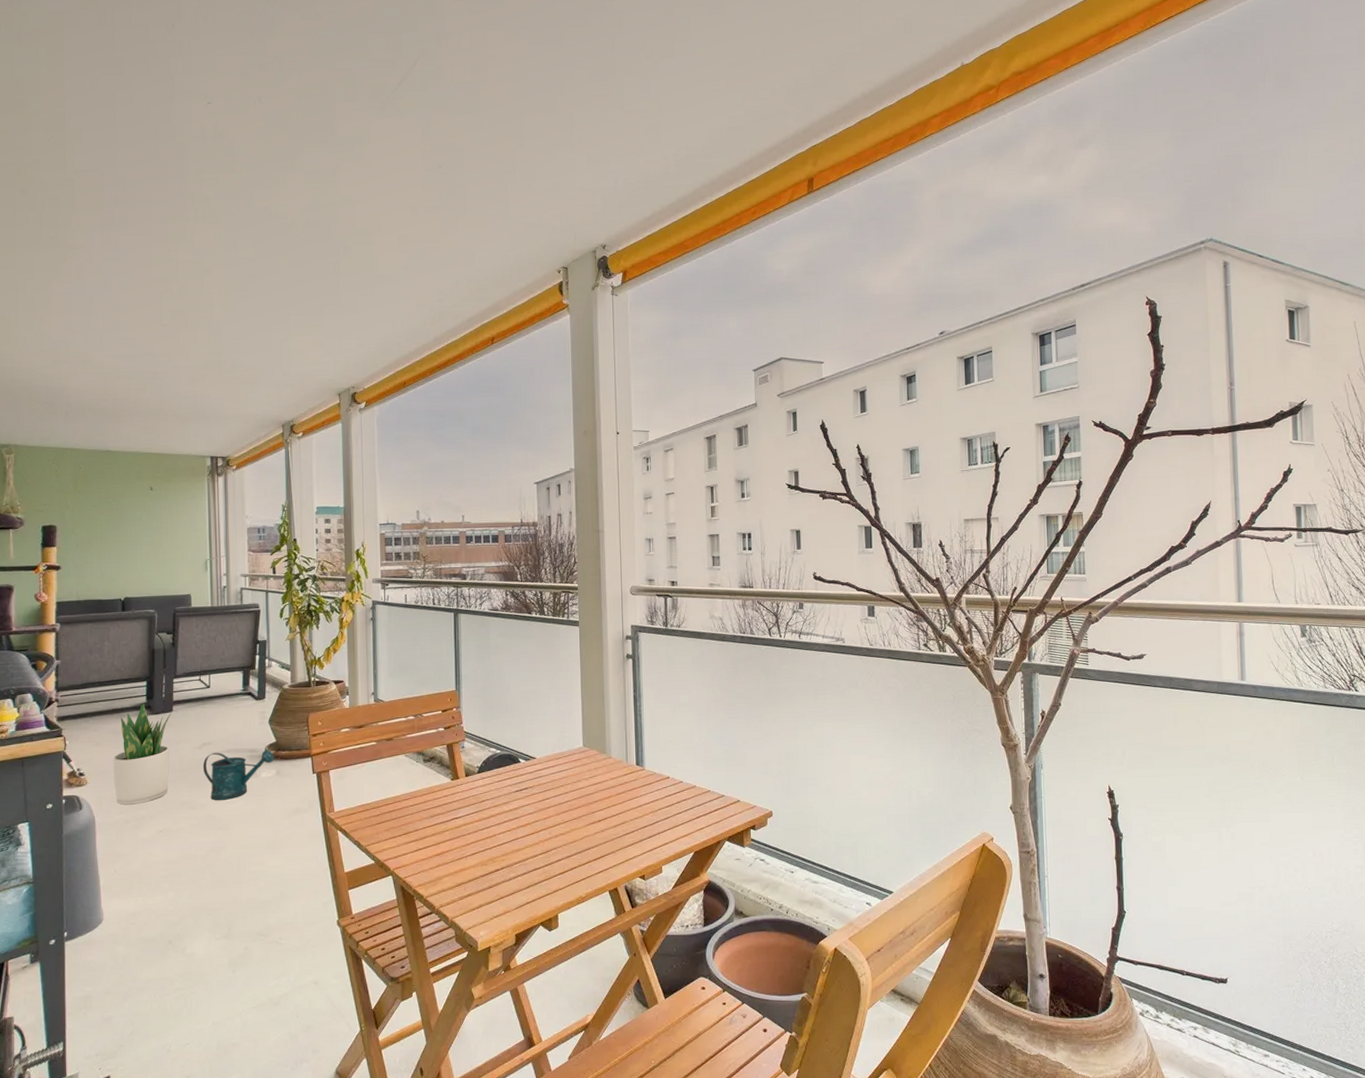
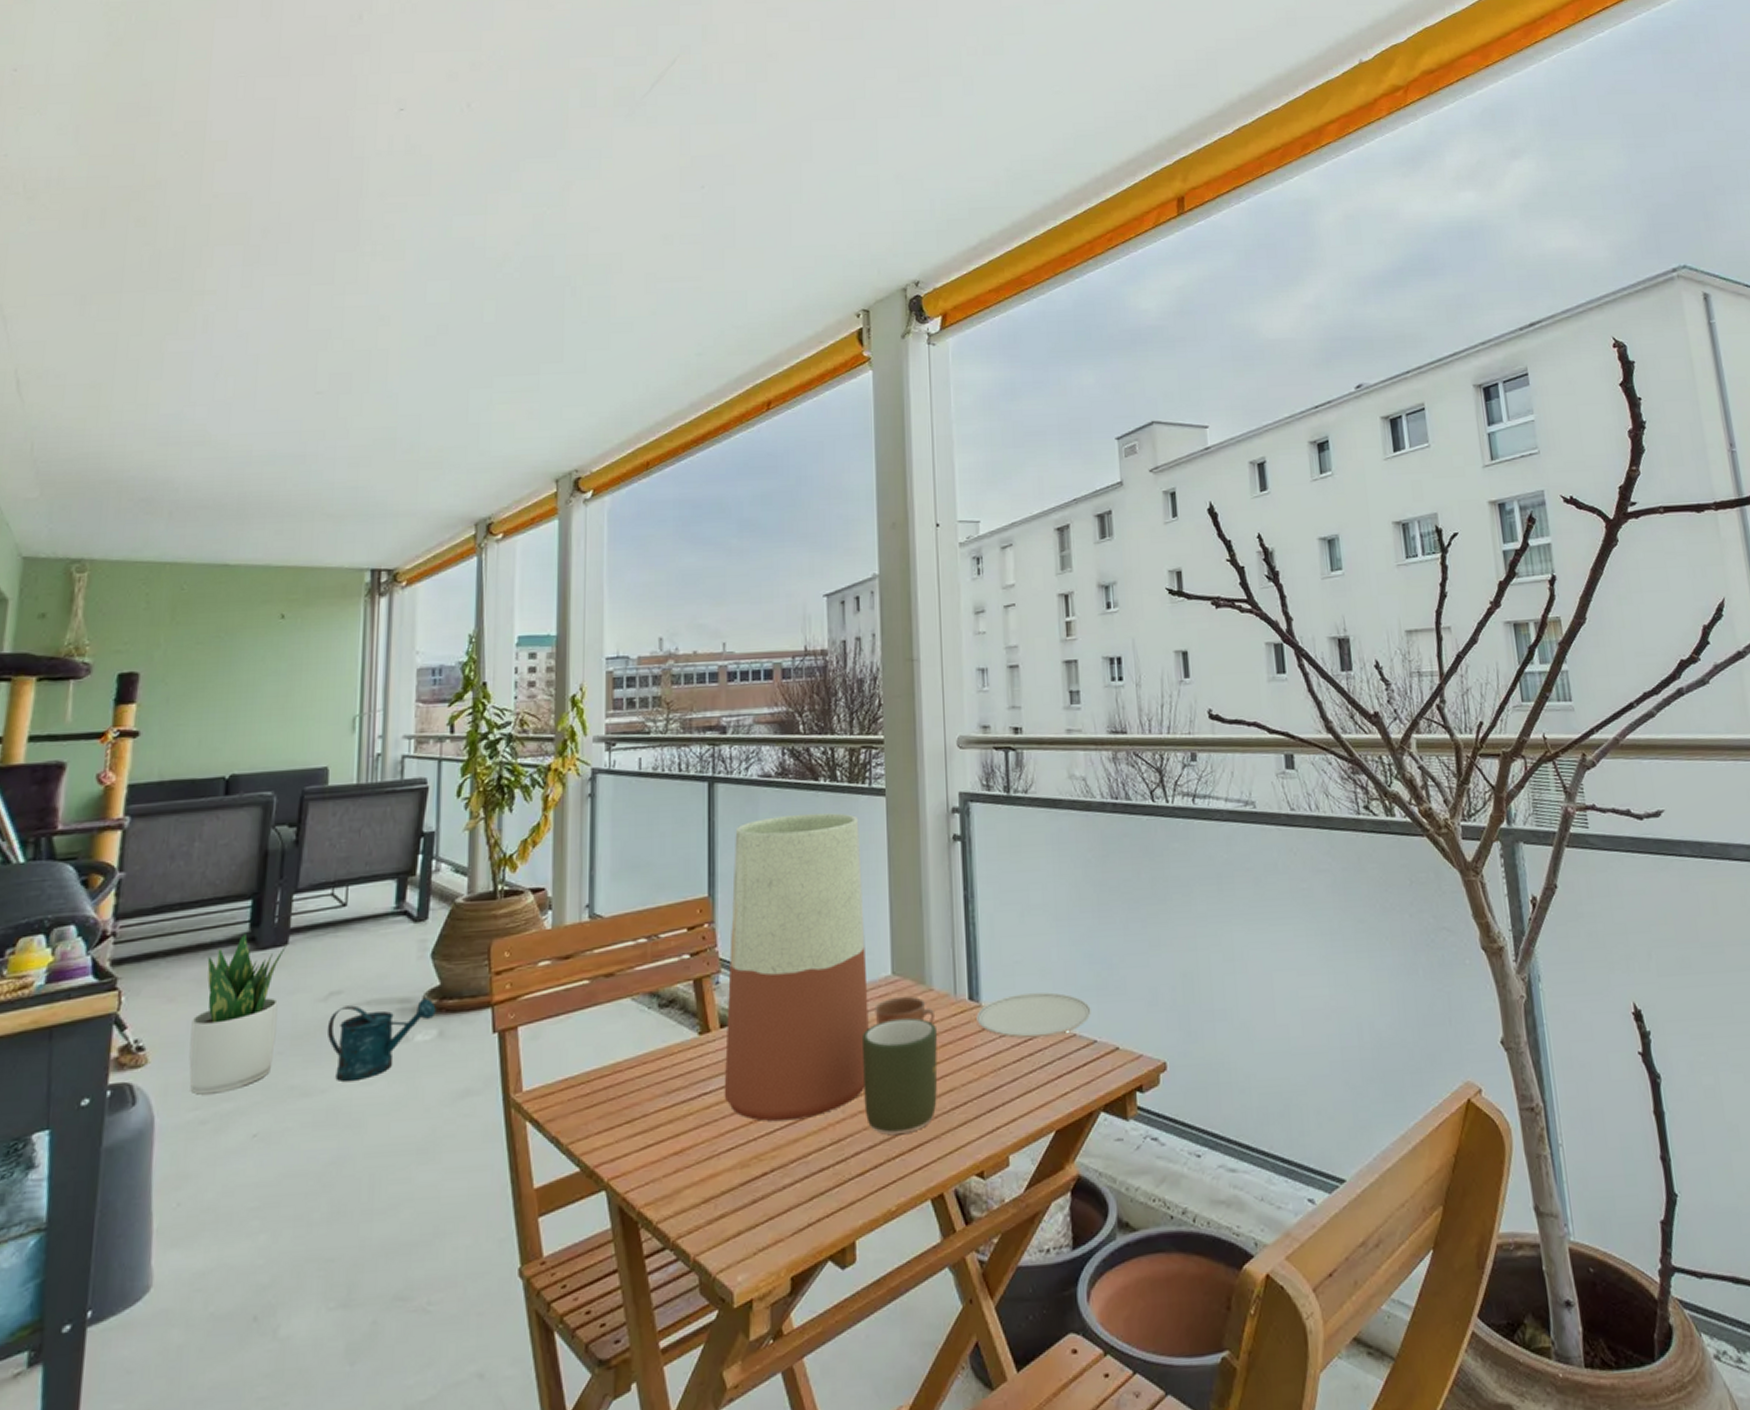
vase: none [469,636,567,838] -> present [724,812,869,1122]
mug: none [562,775,614,850] -> present [861,1017,938,1135]
teacup: none [571,761,612,780] -> present [874,996,934,1025]
plate: none [641,762,721,792] -> present [976,992,1091,1039]

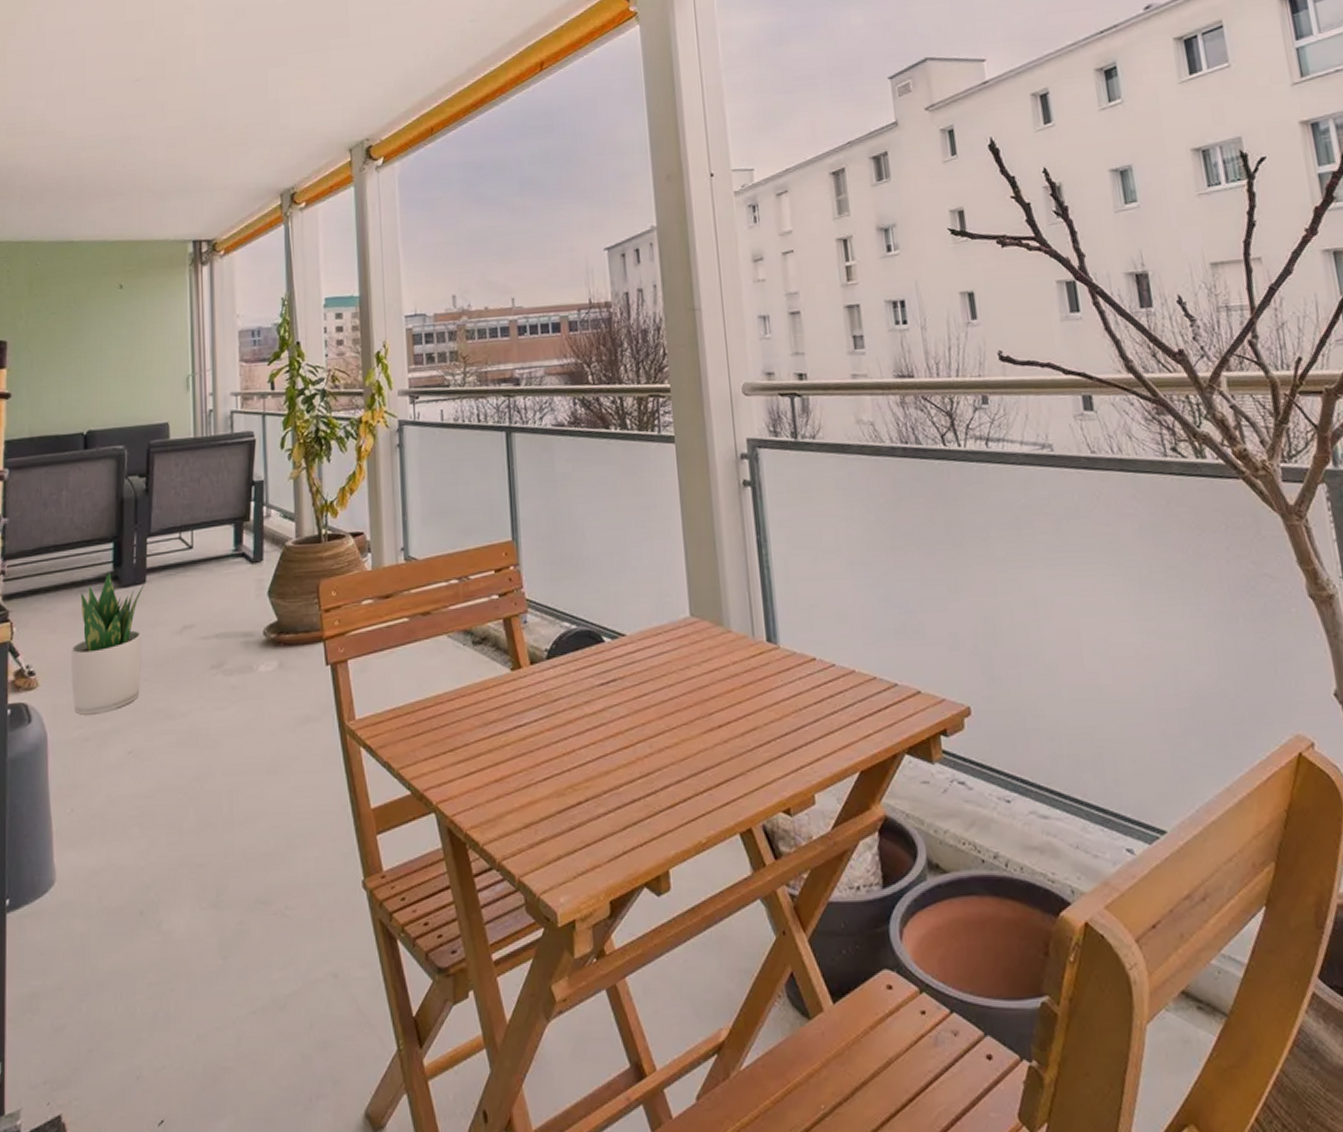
watering can: present [326,998,436,1081] -> none [183,633,275,706]
vase: present [724,812,869,1122] -> none [533,460,671,754]
mug: present [861,1017,938,1135] -> none [664,658,741,771]
teacup: present [874,996,934,1025] -> none [675,637,734,665]
plate: present [976,992,1091,1039] -> none [775,635,891,681]

